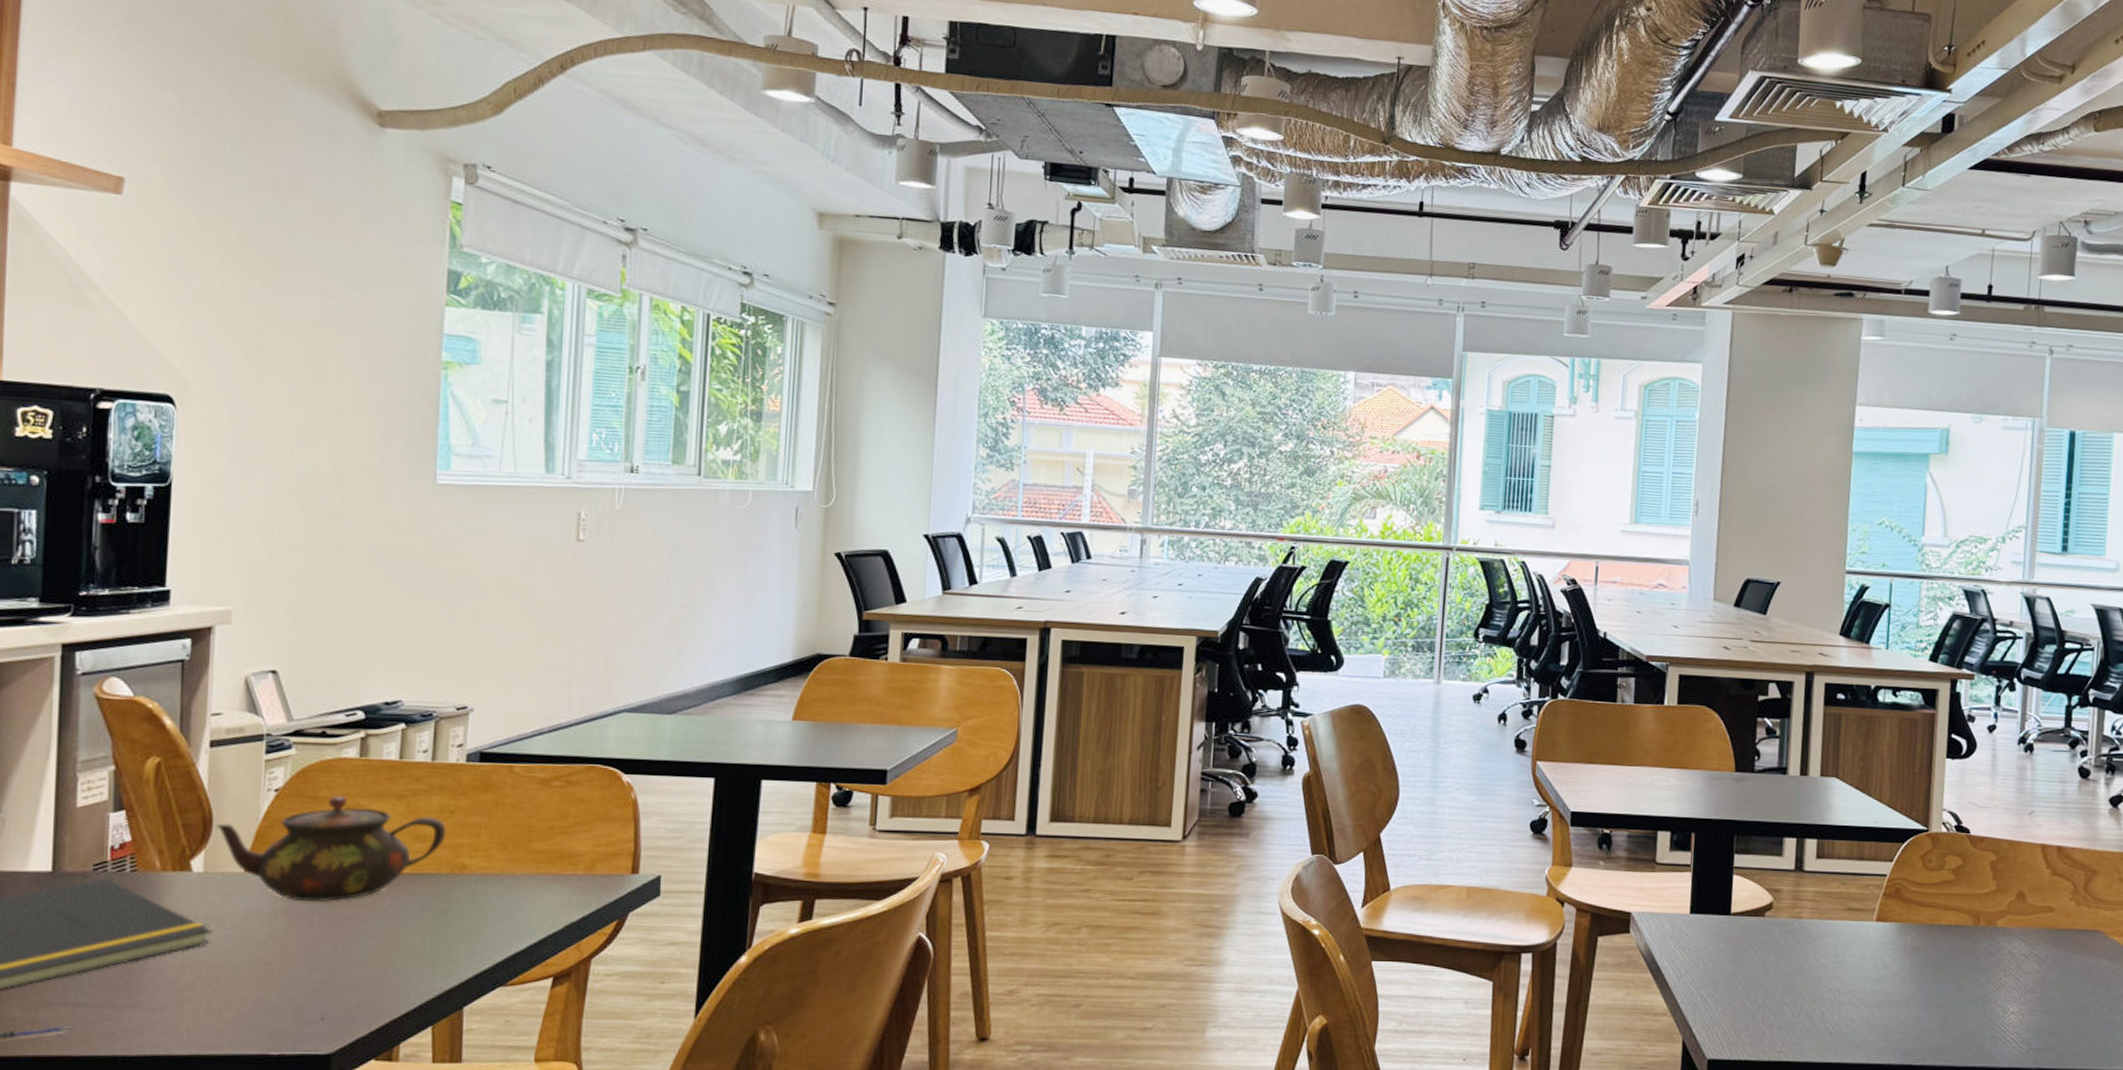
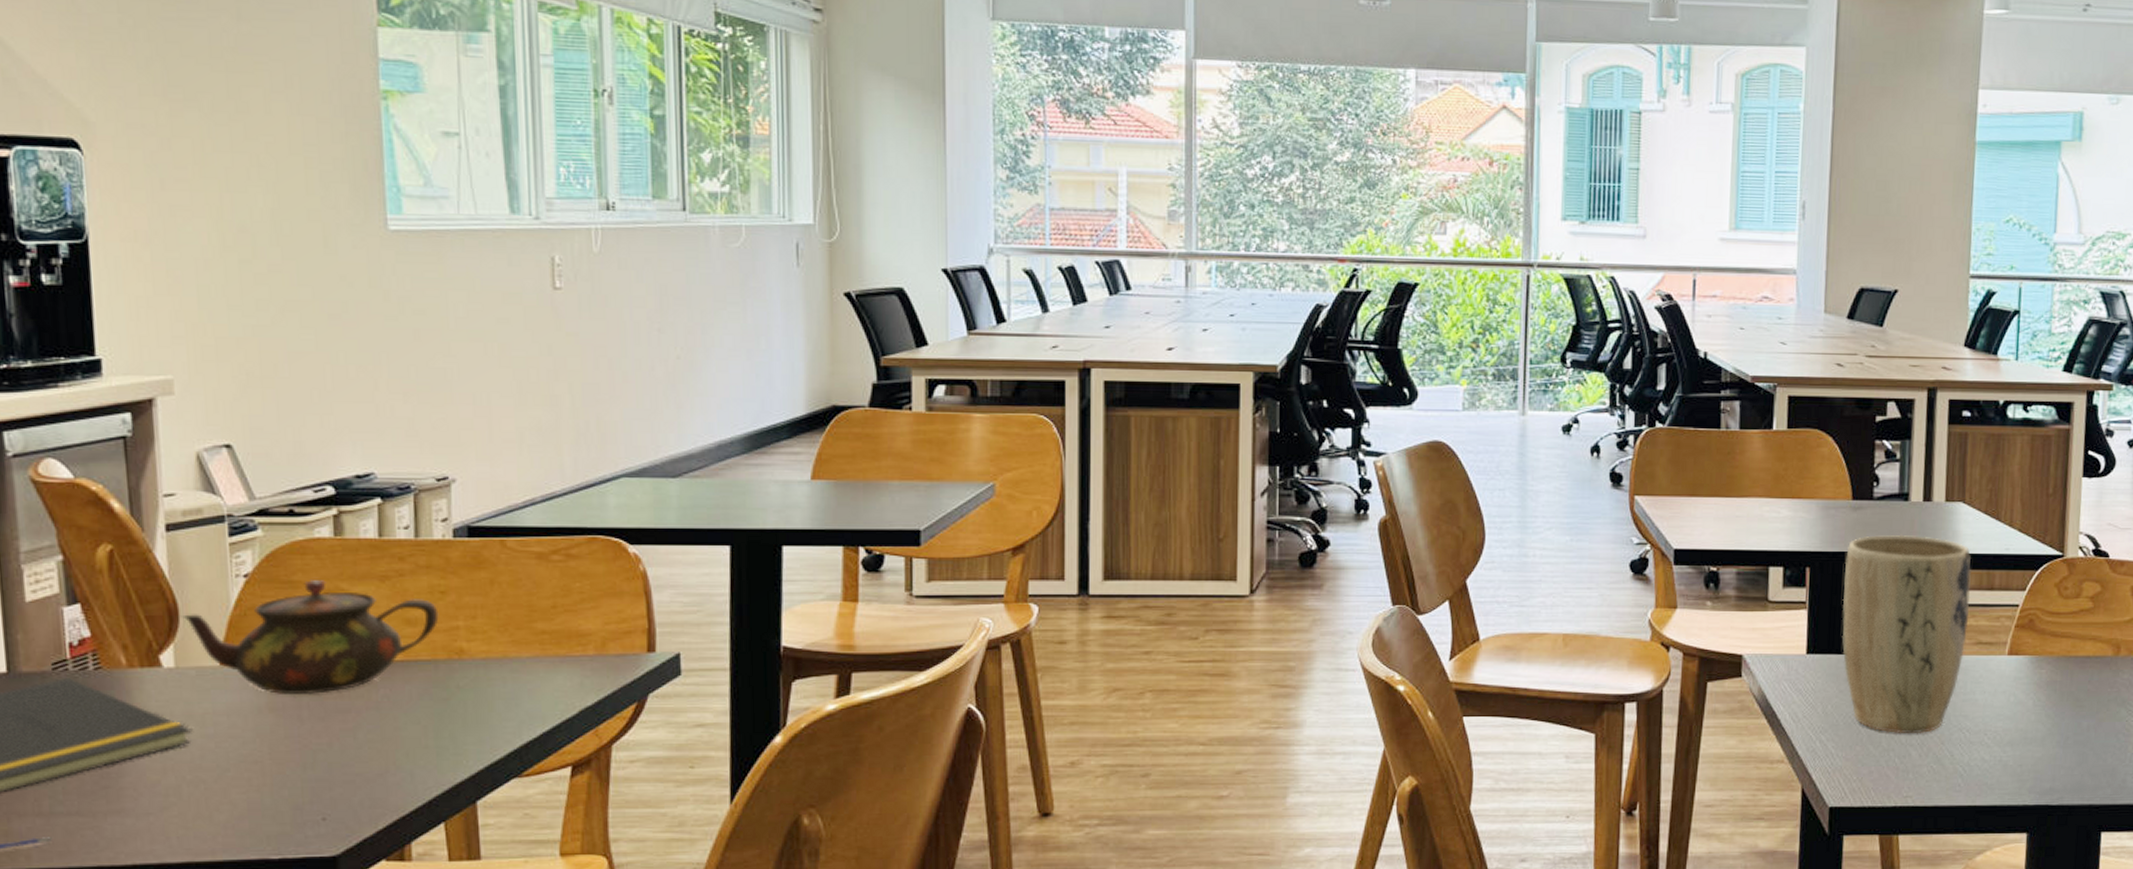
plant pot: none [1723,805,1843,993] -> present [1841,534,1971,734]

